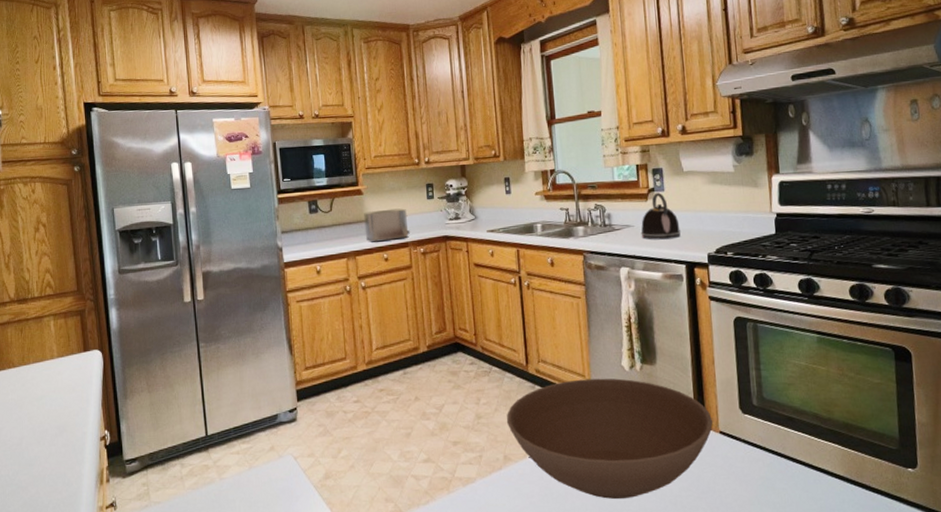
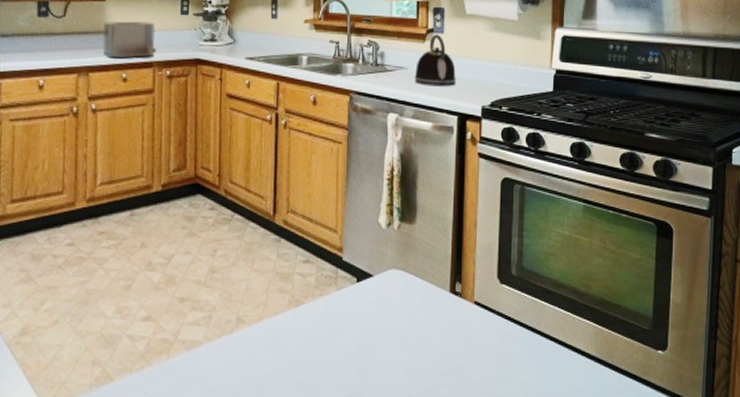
bowl: present [506,378,714,500] -> none [244,235,469,373]

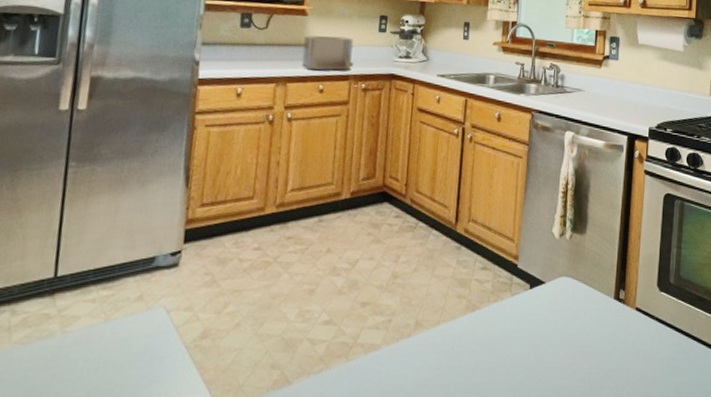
kettle: present [414,34,457,87] -> none [590,60,628,109]

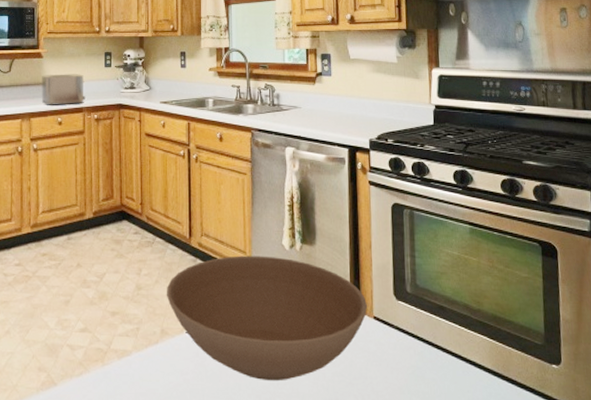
bowl: none [424,243,632,375] -> present [166,255,368,381]

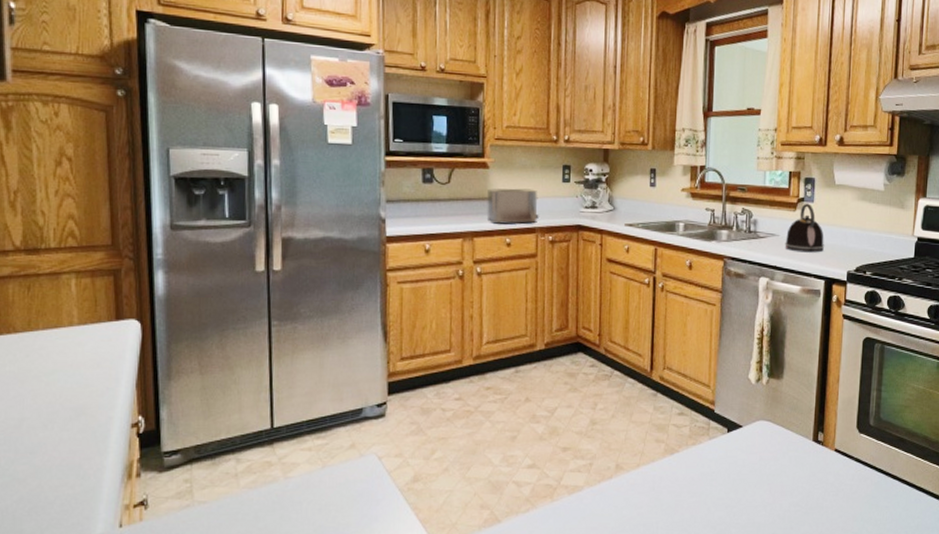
bowl: present [166,255,368,381] -> none [622,389,830,513]
kettle: none [307,77,346,123] -> present [784,203,825,253]

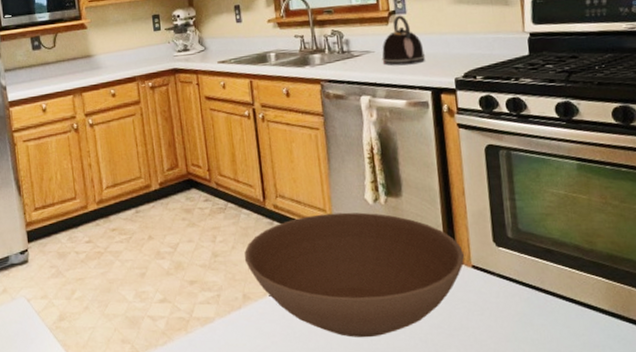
toaster: present [486,188,539,224] -> none [88,41,137,78]
bowl: none [622,389,830,513] -> present [244,212,465,338]

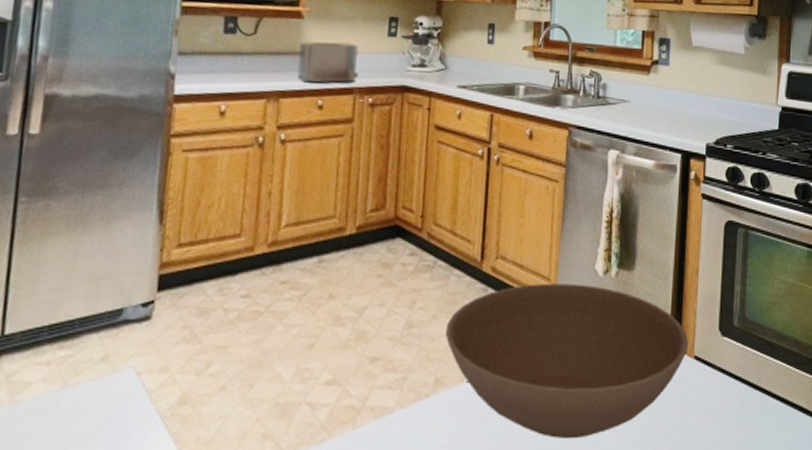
toaster: none [88,41,137,78] -> present [296,41,359,84]
kettle: present [382,15,426,66] -> none [637,66,682,123]

